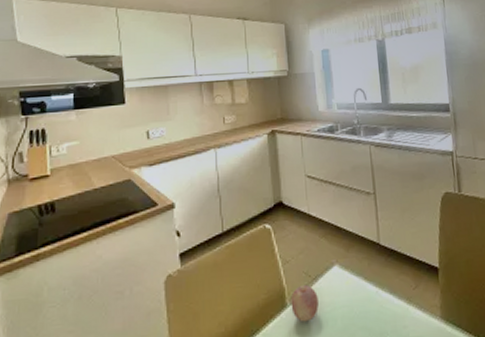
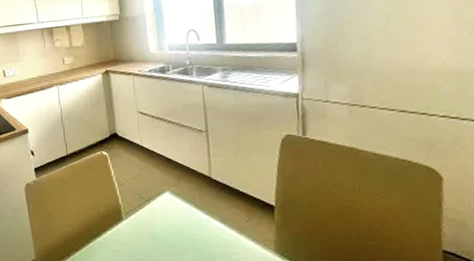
fruit: present [290,284,319,322] -> none [126,204,151,235]

